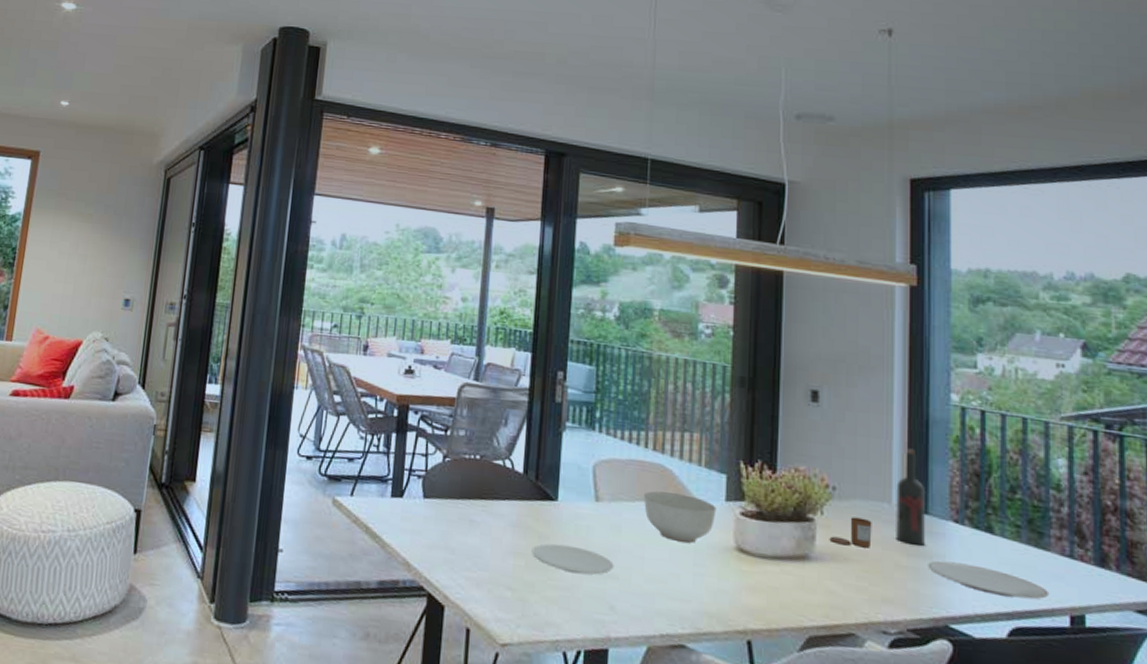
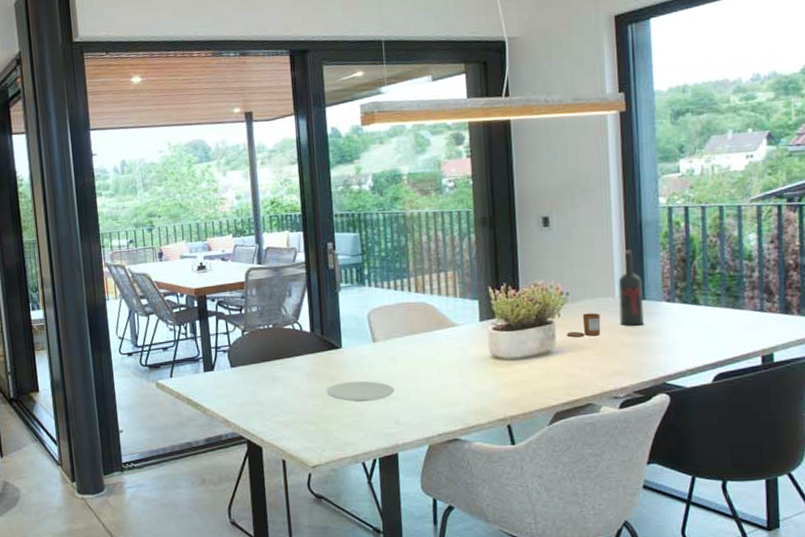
bowl: present [643,491,717,543] -> none [411,323,473,361]
plate: present [928,560,1050,600] -> none [647,332,745,352]

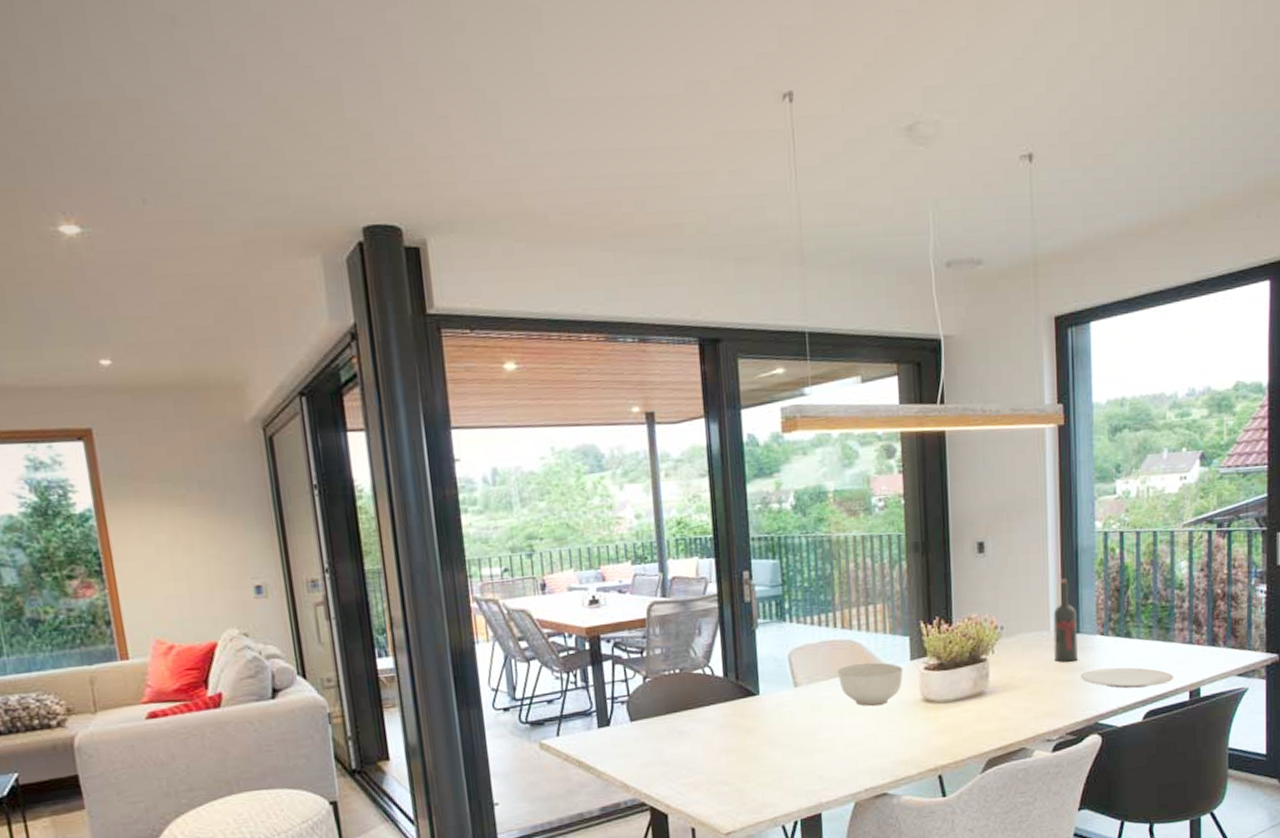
plate: present [326,381,395,402] -> none [741,732,818,756]
bowl: none [411,323,473,361] -> present [837,663,903,706]
candle: present [566,313,601,338] -> none [1000,648,1035,676]
plate: none [647,332,745,352] -> present [1081,667,1174,689]

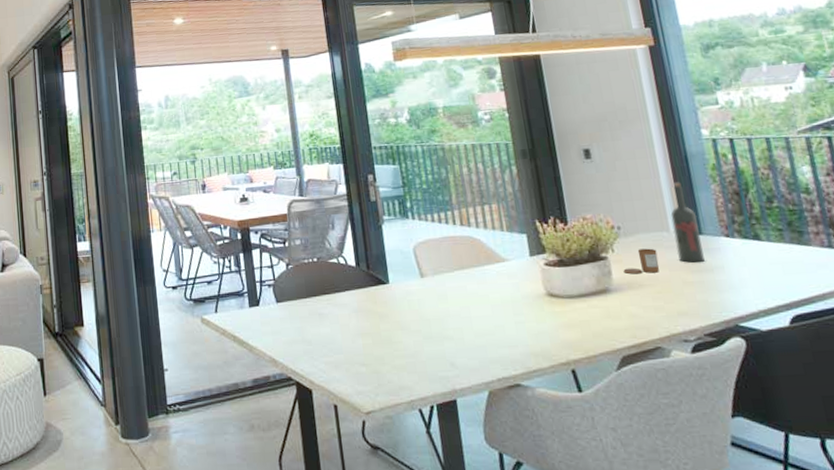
bowl: present [837,663,903,706] -> none [459,257,524,298]
candle: none [1000,648,1035,676] -> present [623,248,660,275]
plate: present [1081,667,1174,689] -> none [710,269,819,291]

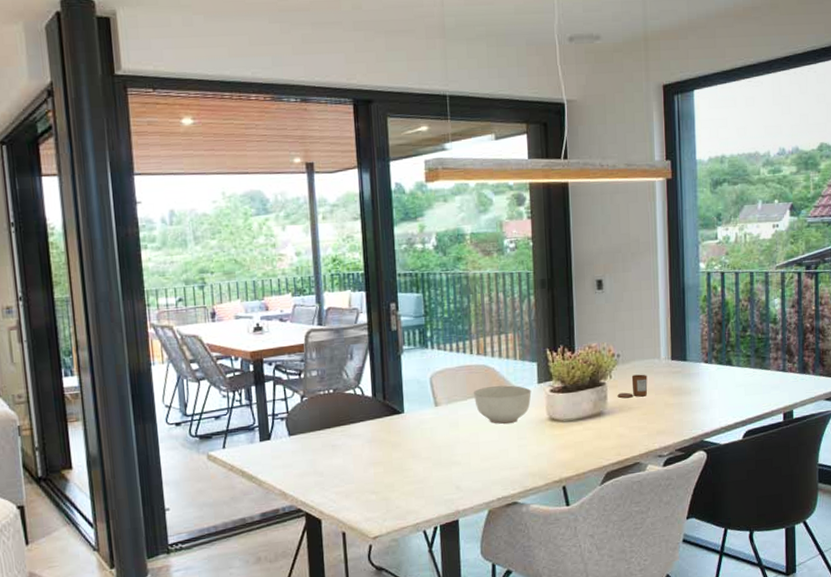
bowl: none [459,257,524,298] -> present [473,385,532,424]
wine bottle: present [670,182,705,263] -> none [663,312,685,387]

